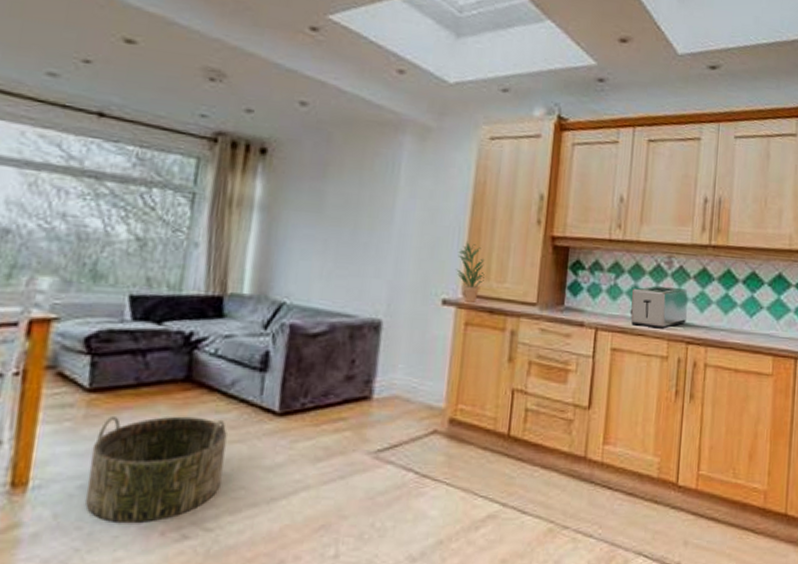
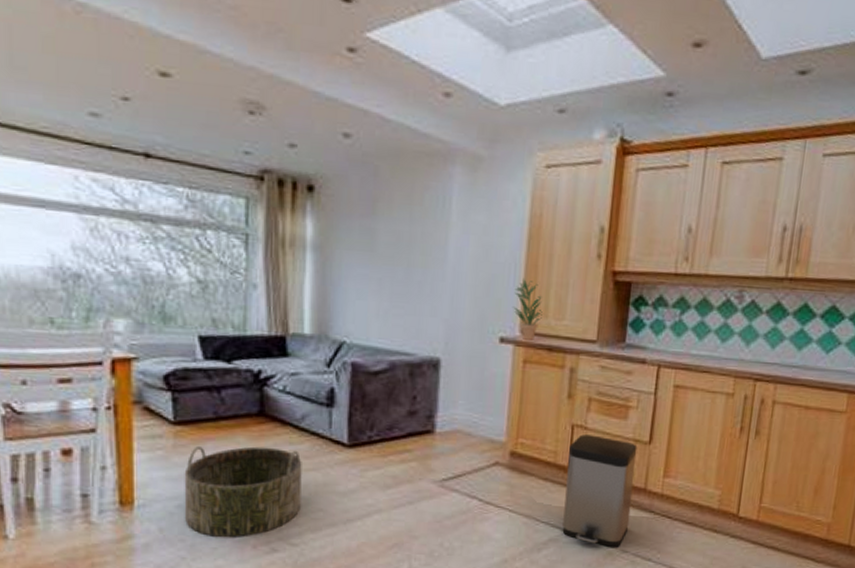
pedal bin: none [501,400,577,524] -> present [562,434,637,548]
toaster: present [630,285,688,330] -> none [695,321,759,367]

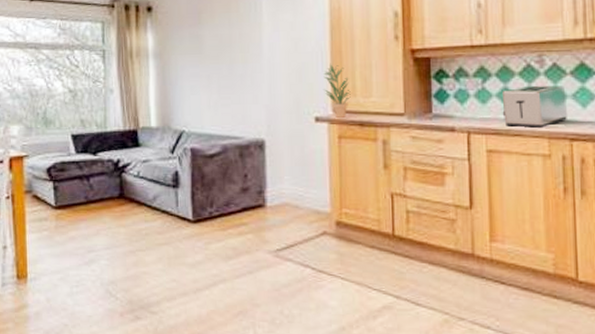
basket: present [184,446,302,537] -> none [64,225,157,306]
pedal bin: present [562,434,637,548] -> none [392,202,462,316]
toaster: none [695,321,759,367] -> present [501,85,567,129]

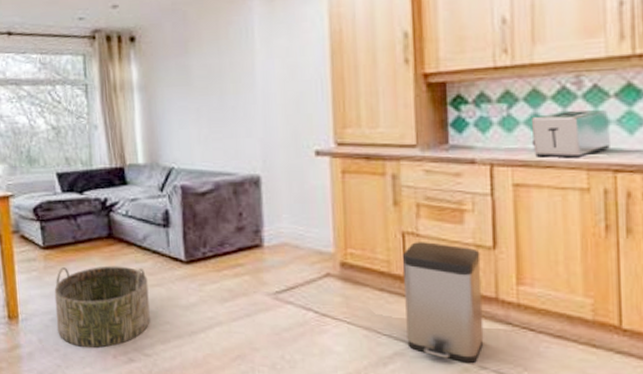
basket: none [64,225,157,306] -> present [54,266,150,348]
potted plant: present [323,64,351,118] -> none [324,92,355,151]
pedal bin: none [392,202,462,316] -> present [403,242,484,364]

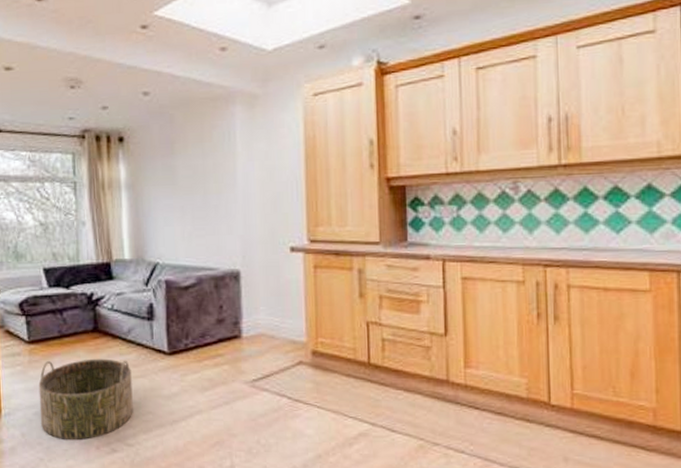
pedal bin: present [403,242,484,364] -> none [367,331,437,441]
toaster: present [530,109,610,160] -> none [476,211,541,256]

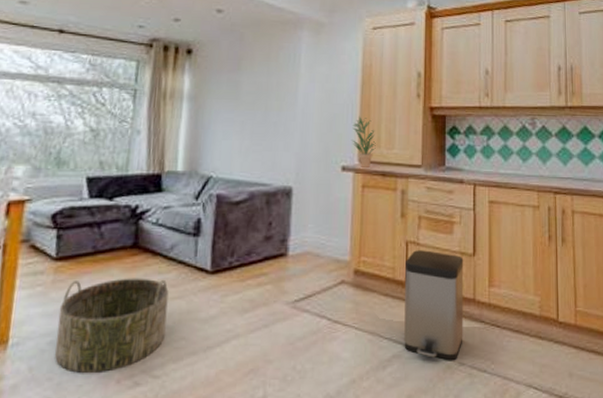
potted plant: none [298,193,326,247] -> present [352,116,376,168]
pedal bin: none [367,331,437,441] -> present [404,250,464,361]

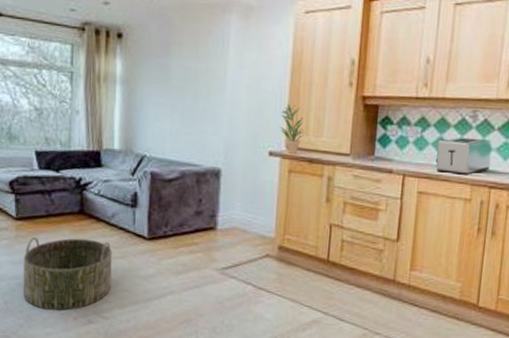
pedal bin: present [404,250,464,361] -> none [323,233,387,331]
toaster: none [502,144,552,183] -> present [435,137,492,176]

